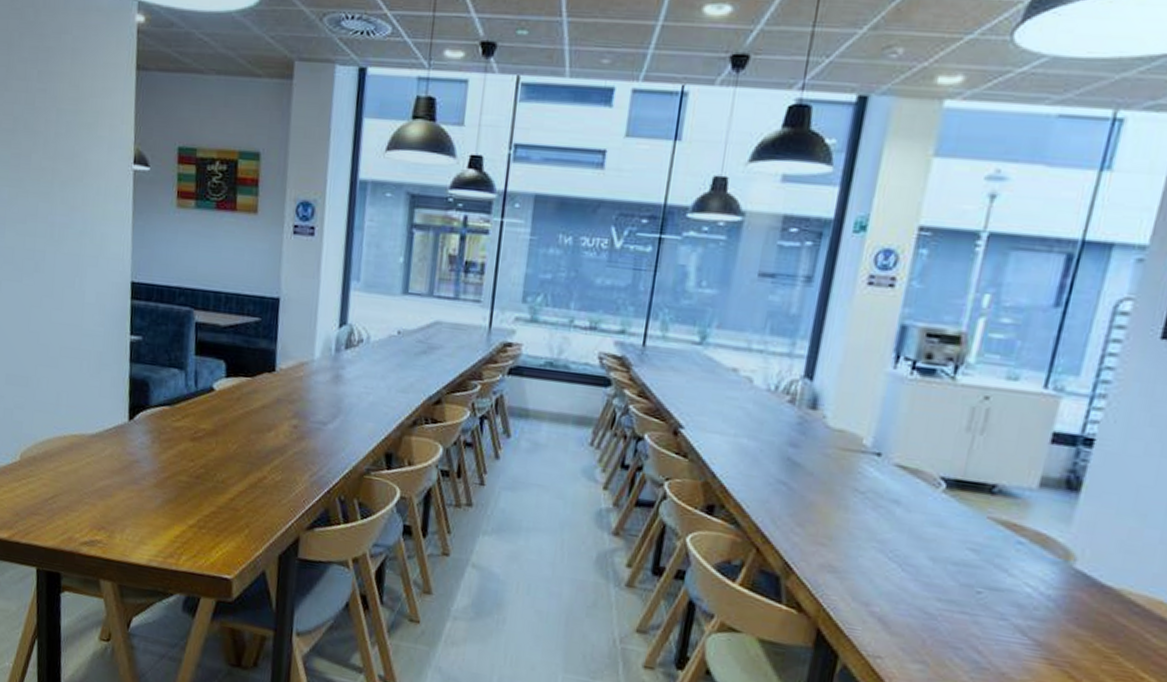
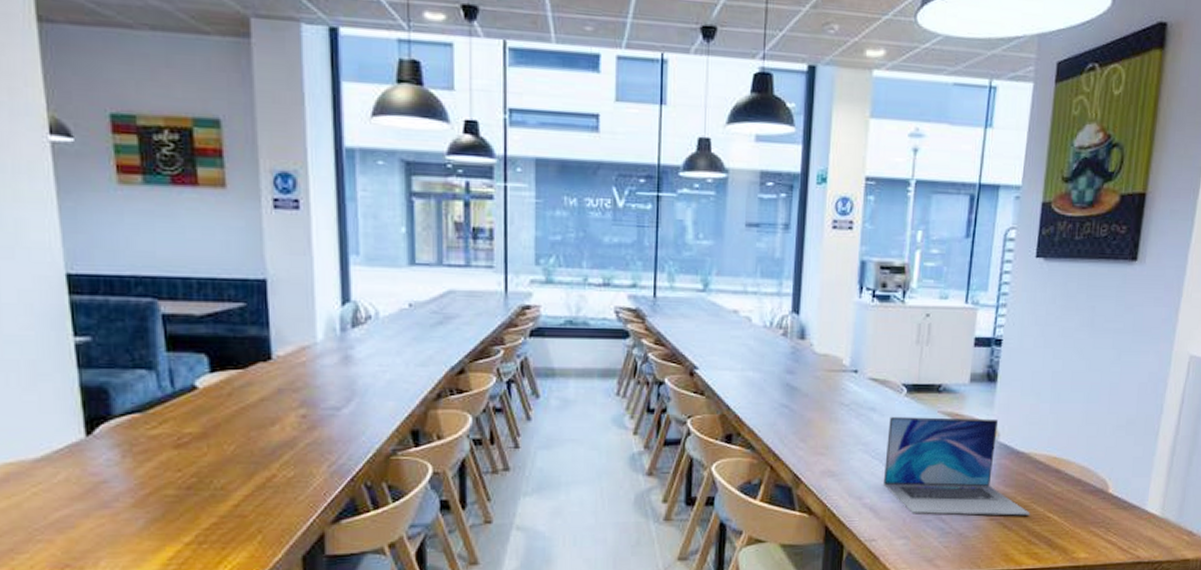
laptop: none [899,513,1114,670] -> present [883,416,1031,516]

